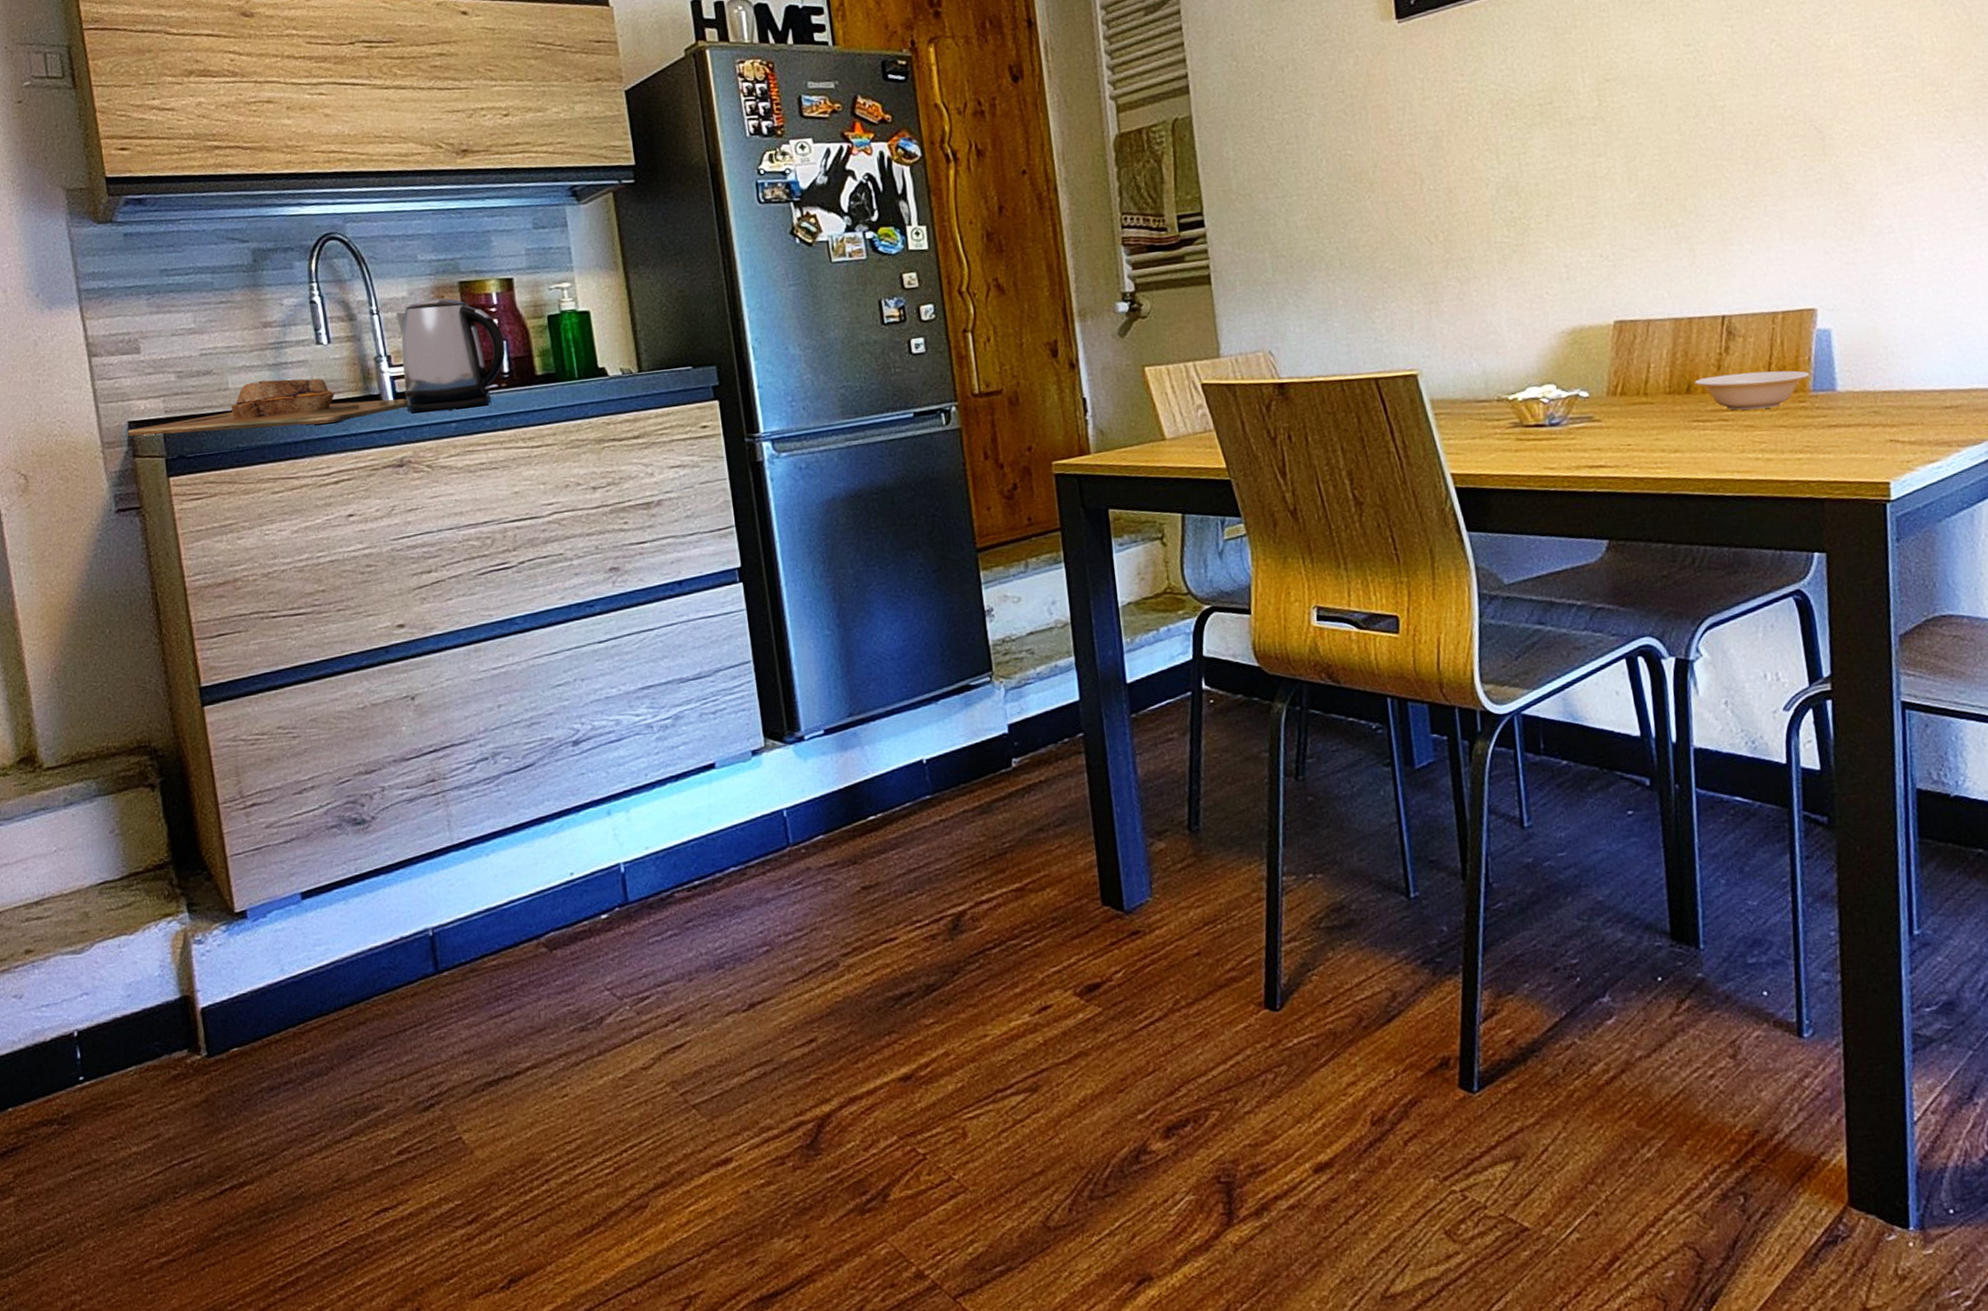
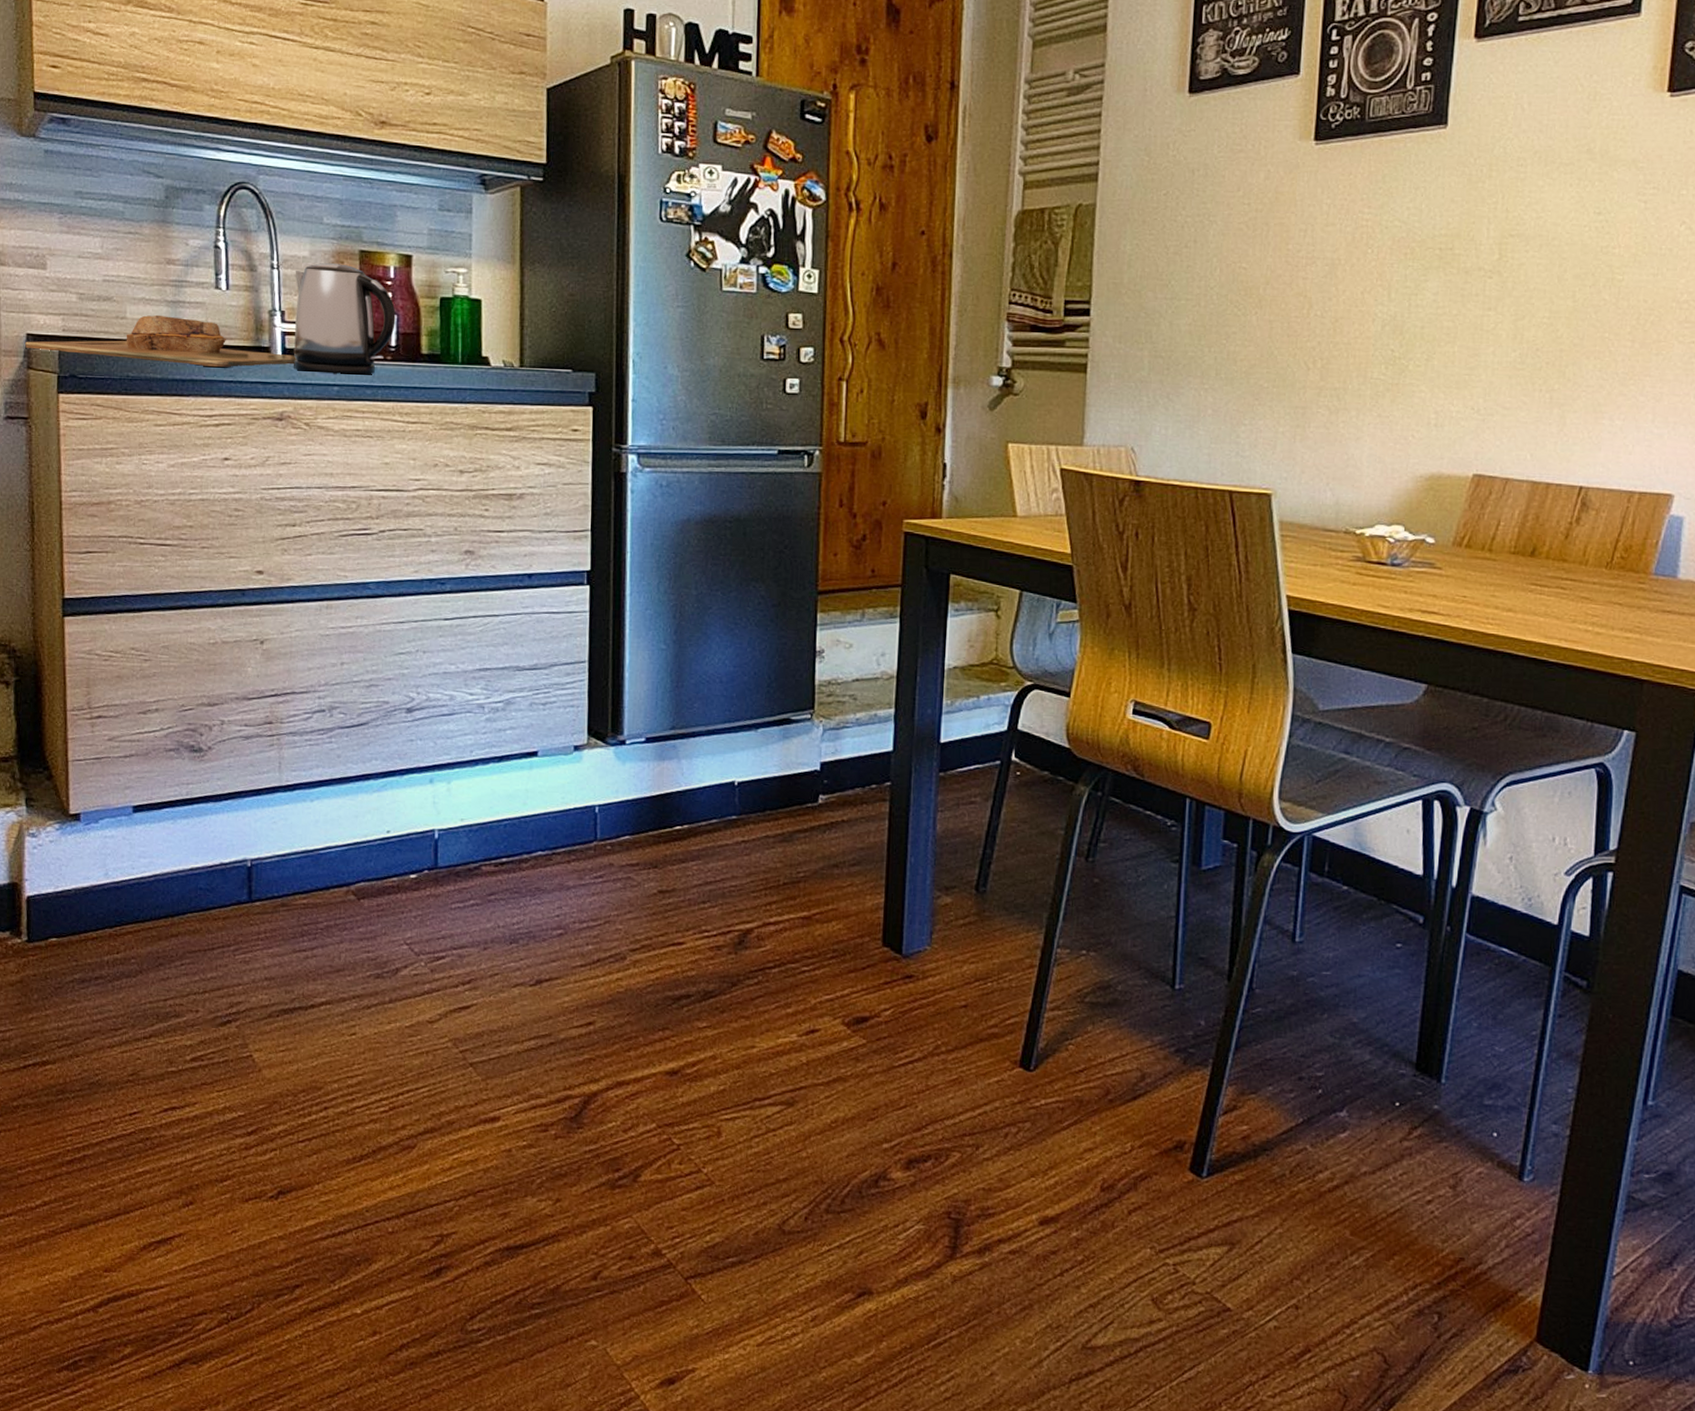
bowl: present [1694,370,1810,411] -> none [1540,543,1654,584]

